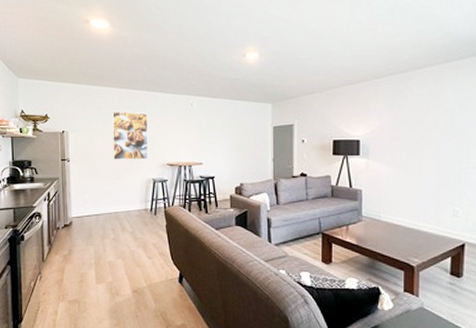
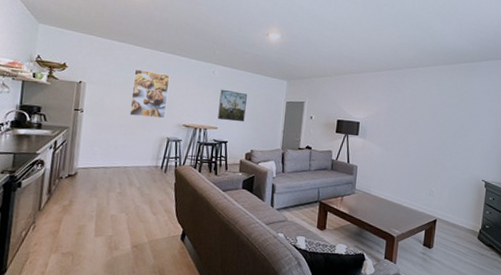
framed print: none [201,121,230,155] -> present [218,89,247,122]

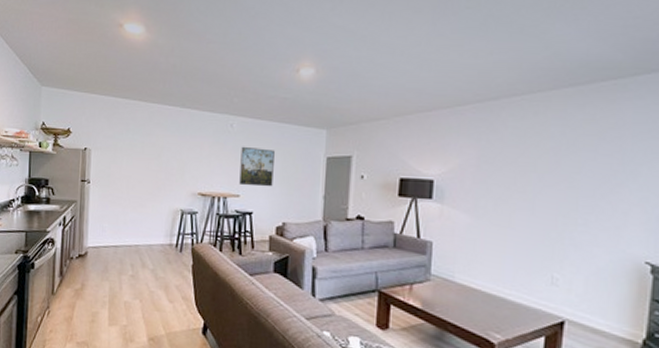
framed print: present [129,68,170,119] -> none [138,128,181,187]

